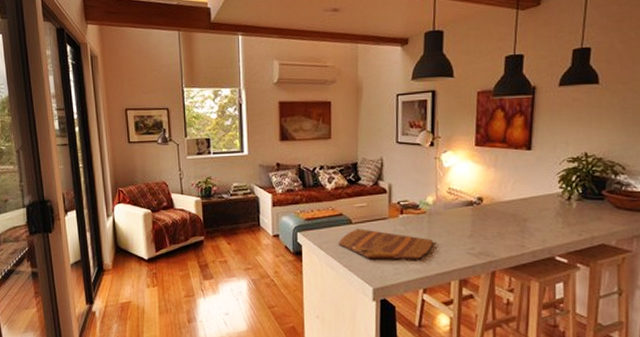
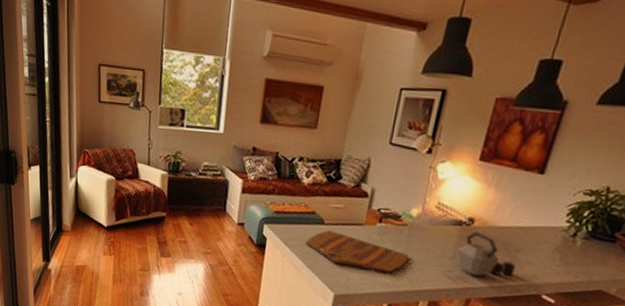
kettle: none [475,209,528,250] -> present [457,231,516,277]

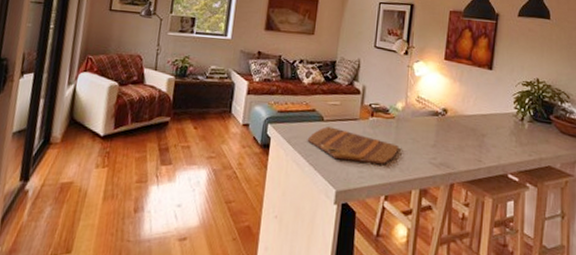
kettle: present [457,231,516,277] -> none [438,120,485,162]

